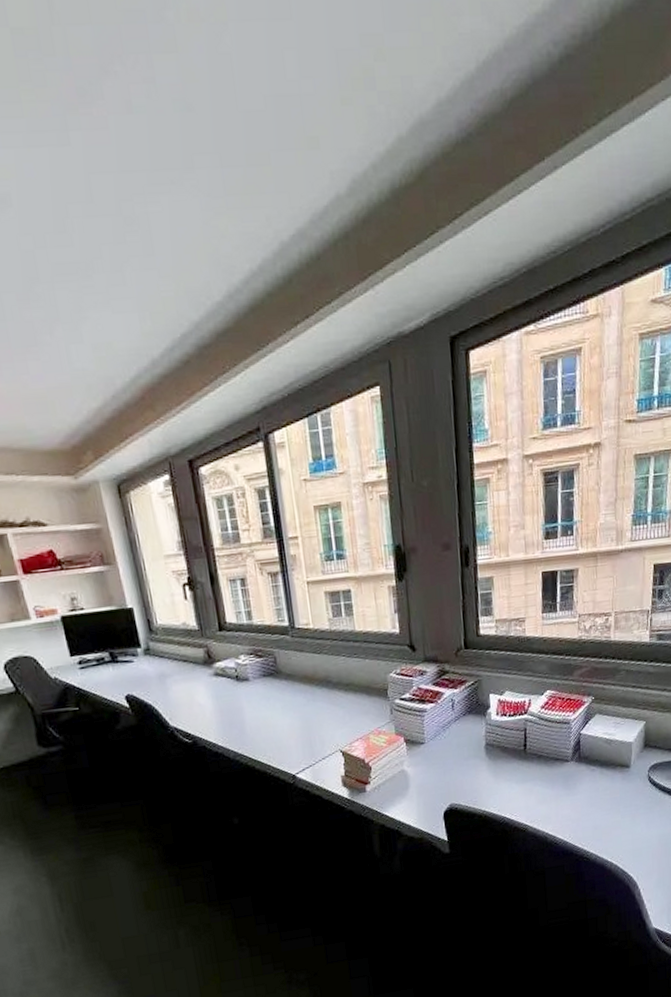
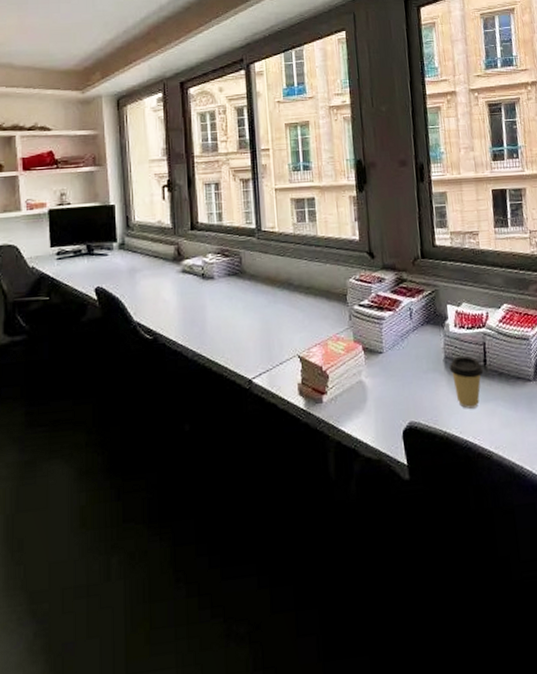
coffee cup: none [489,742,523,790] -> present [449,356,484,409]

